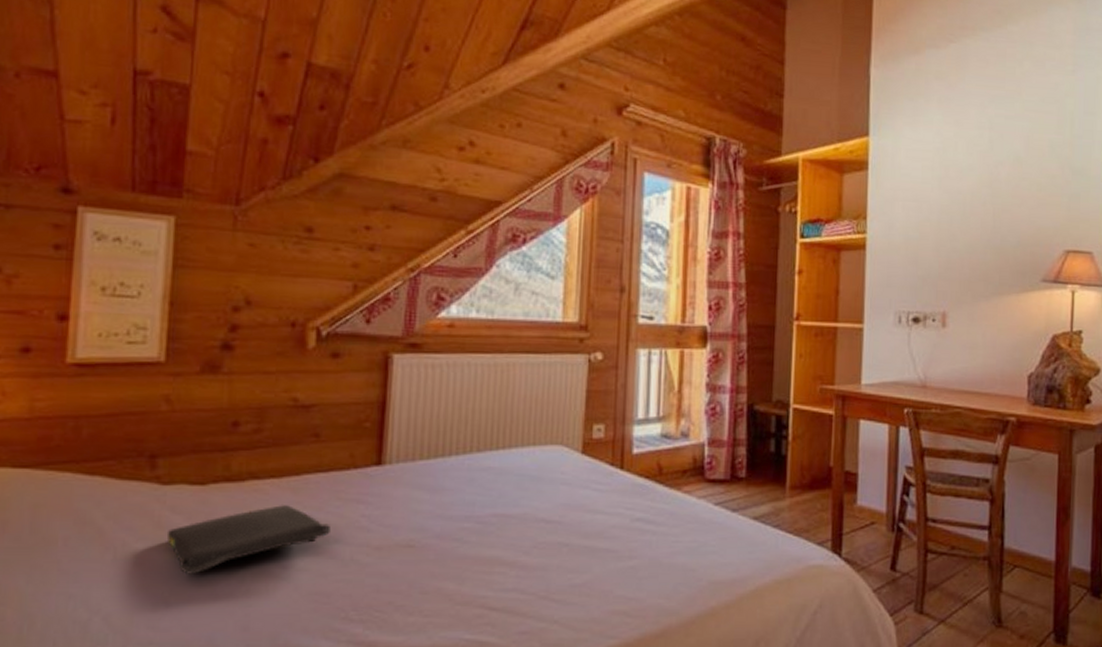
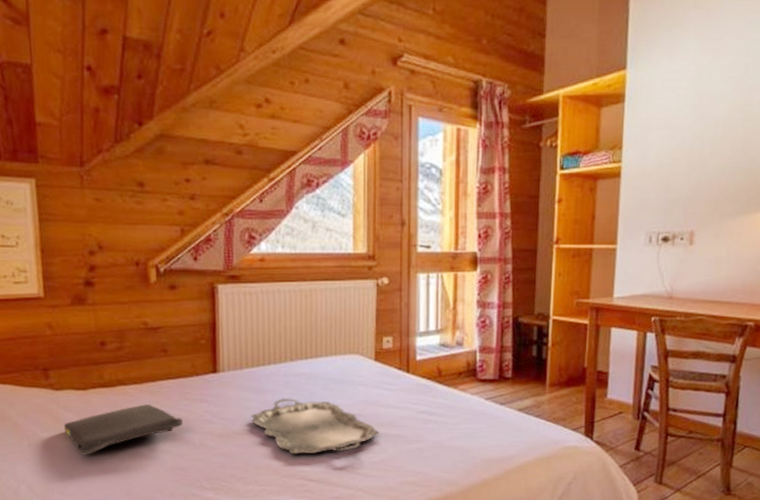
serving tray: none [421,500,583,574] -> present [251,398,379,454]

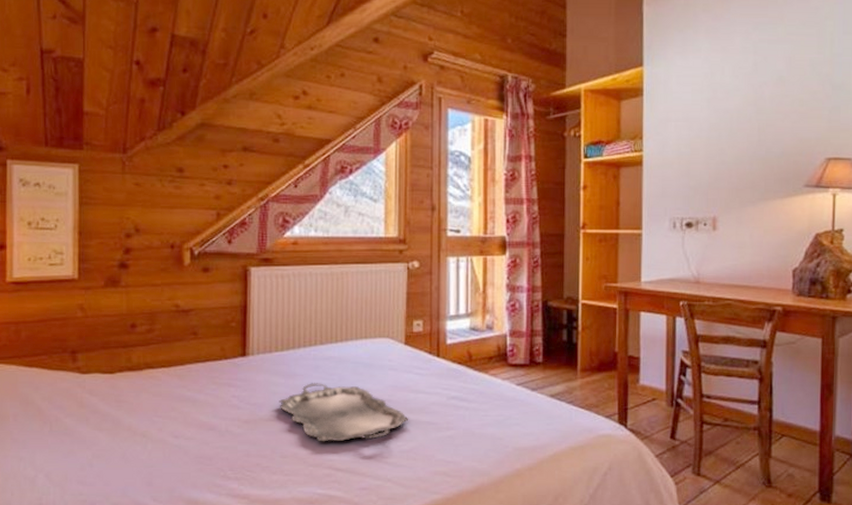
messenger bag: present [63,404,183,455] -> none [87,389,209,442]

